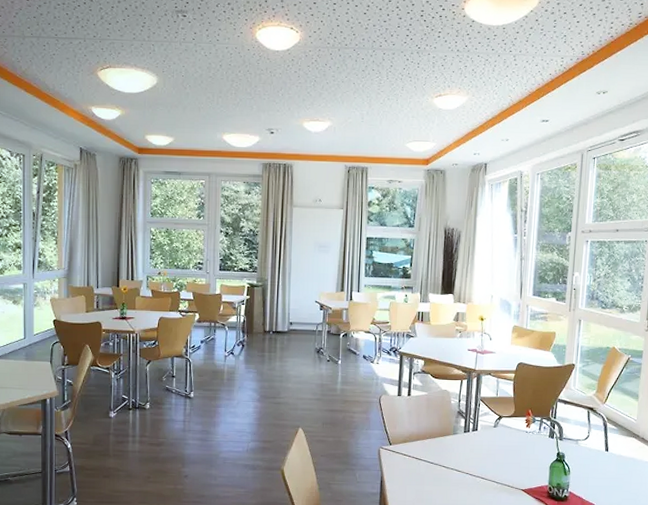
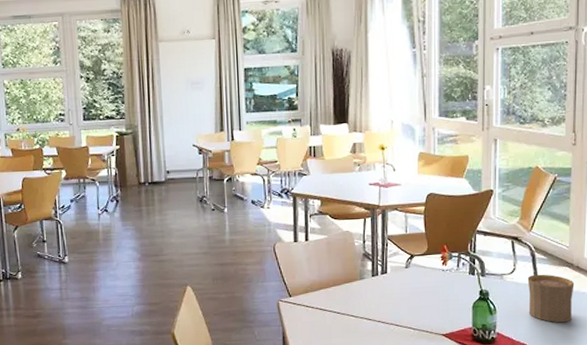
cup: none [598,442,639,487] -> present [527,274,575,323]

